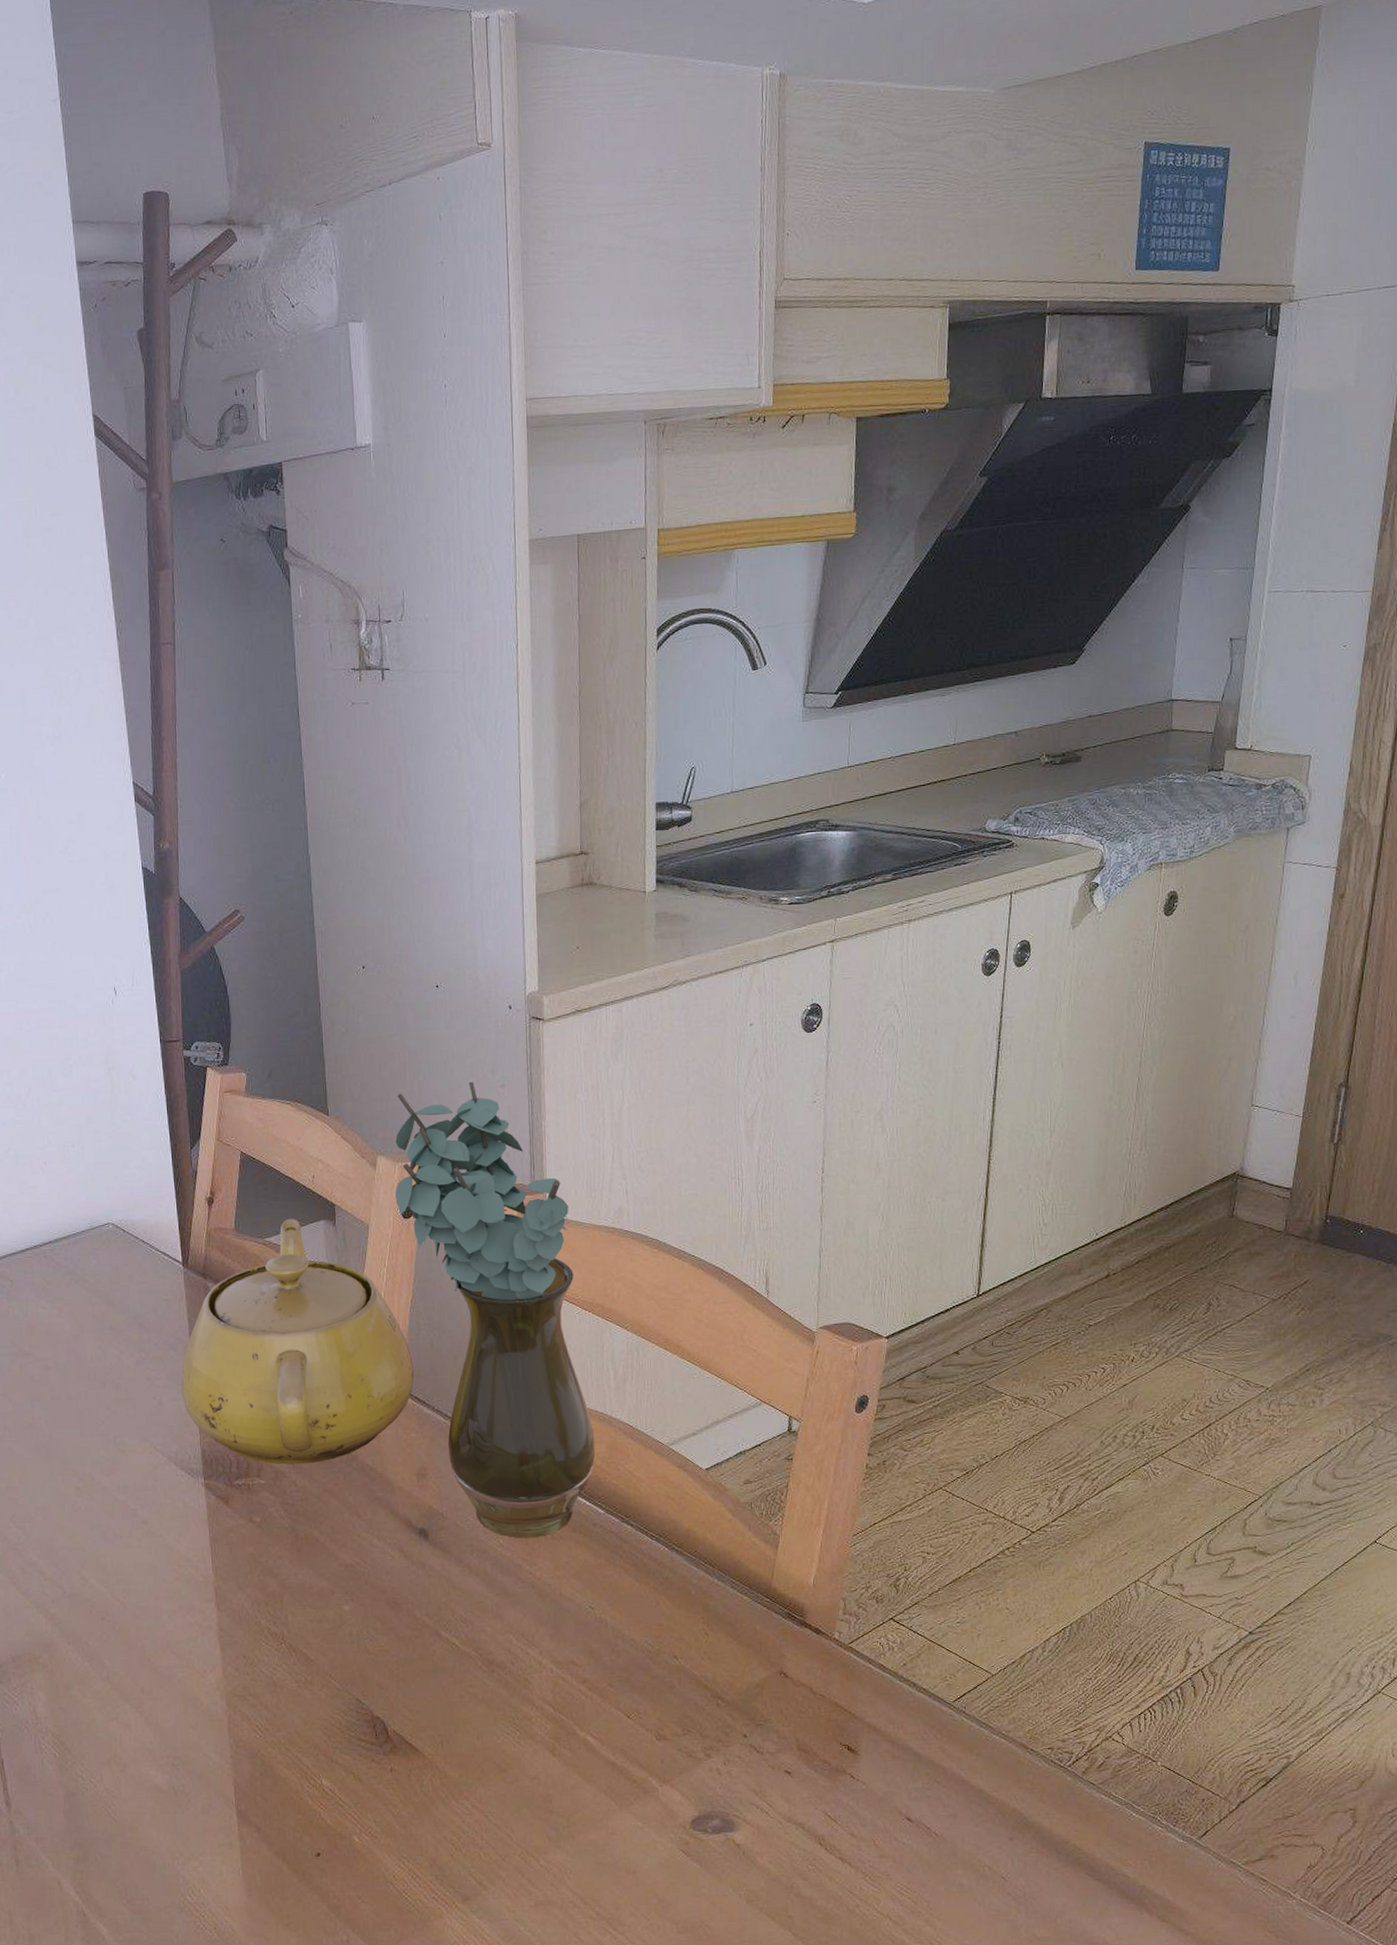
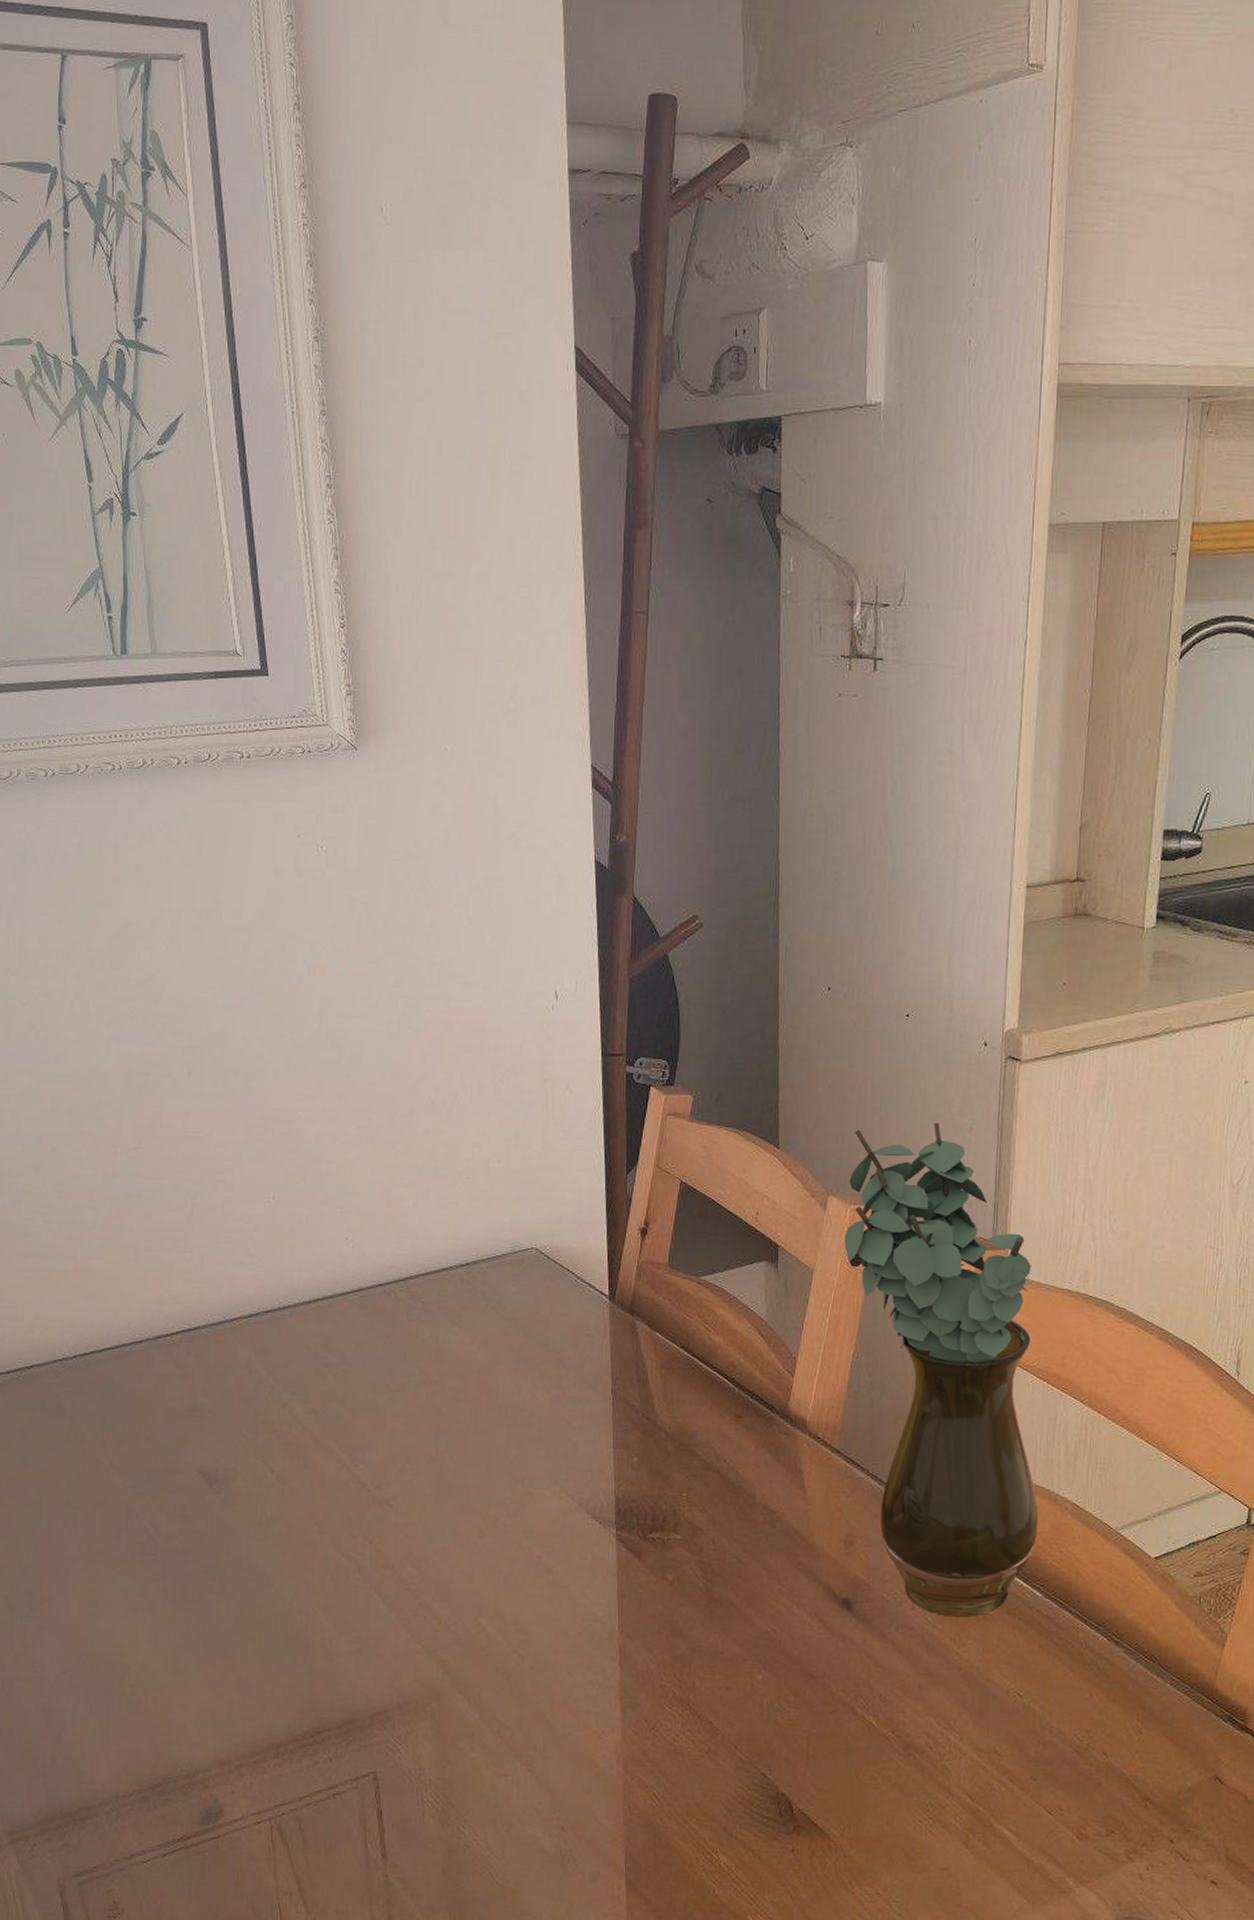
teapot: present [181,1218,415,1465] -> none [599,1257,850,1522]

